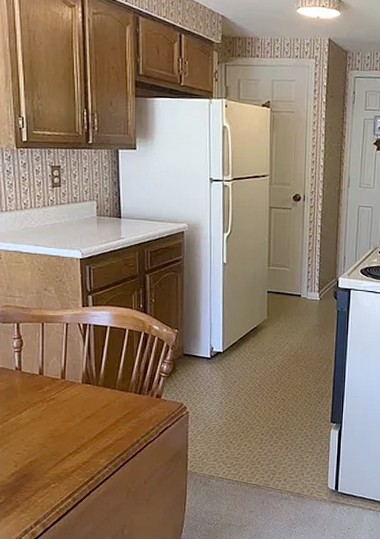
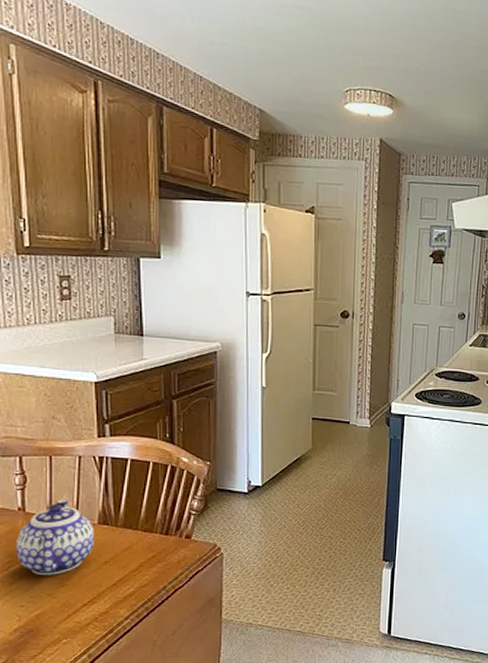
teapot: none [14,362,79,428] -> present [16,500,95,576]

